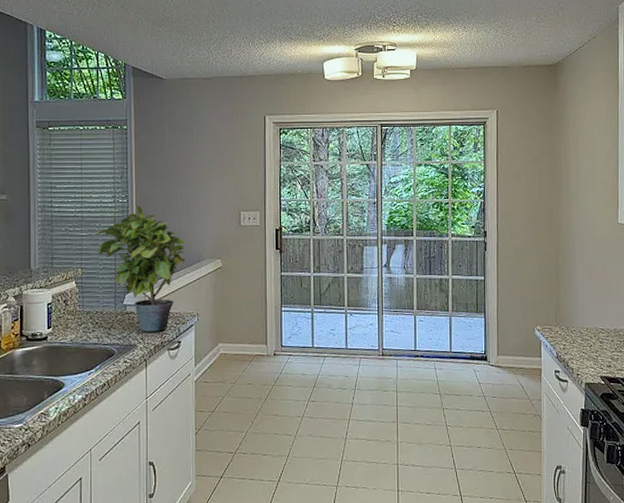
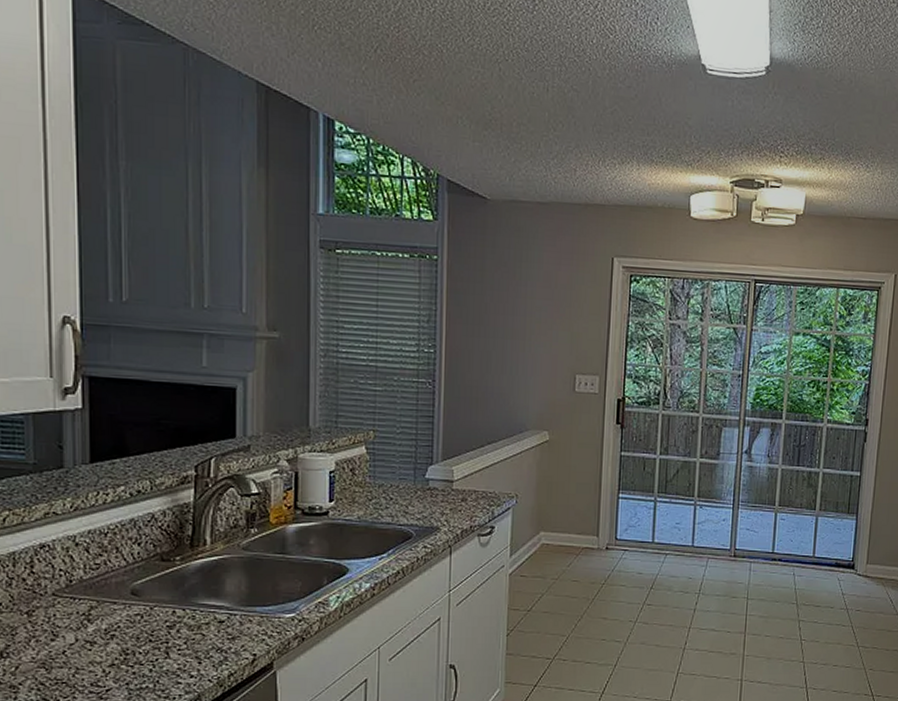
potted plant: present [94,205,186,332] -> none [391,357,507,513]

